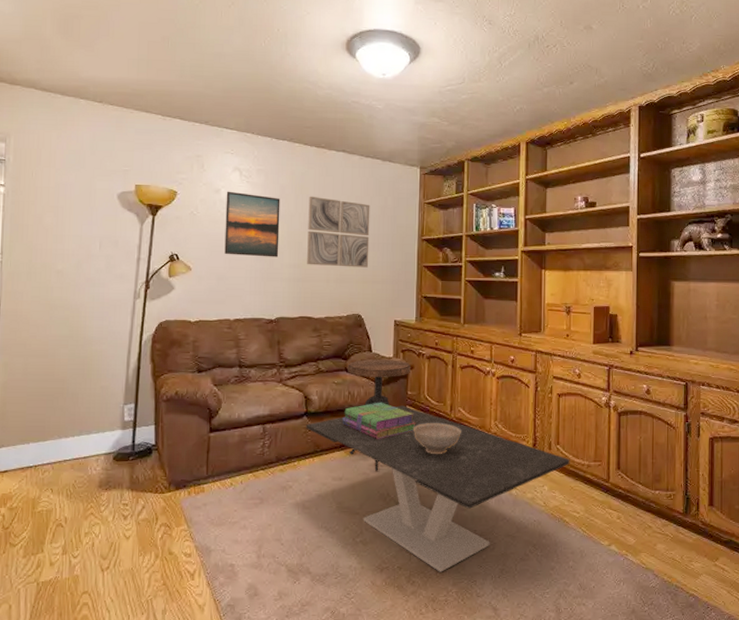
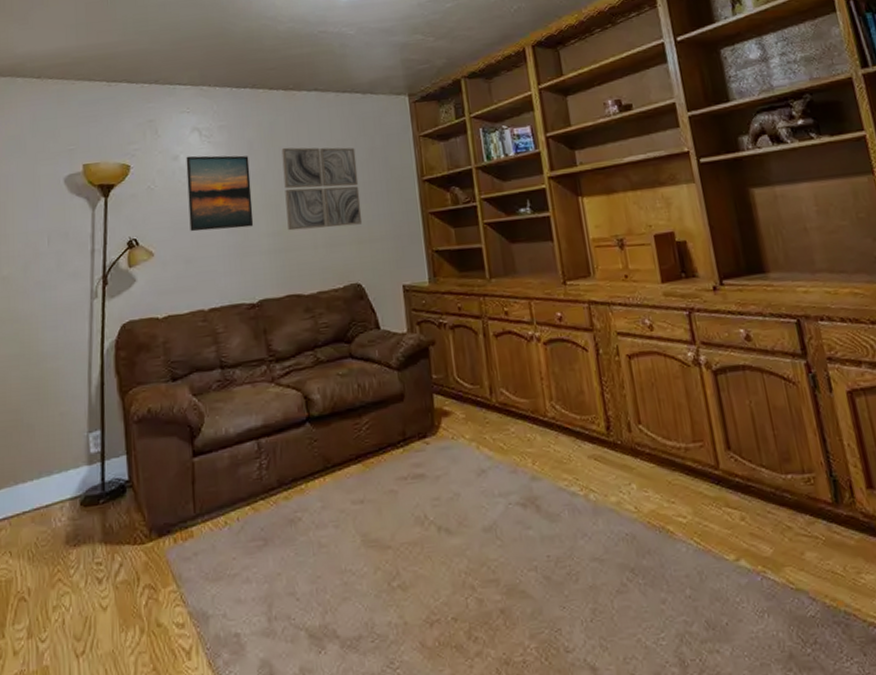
coffee table: present [306,405,570,572] -> none [310,394,661,621]
stack of books: present [341,402,416,439] -> none [353,392,449,443]
side table: present [347,358,411,471] -> none [352,335,432,486]
decorative bowl: present [414,423,461,455] -> none [446,412,509,456]

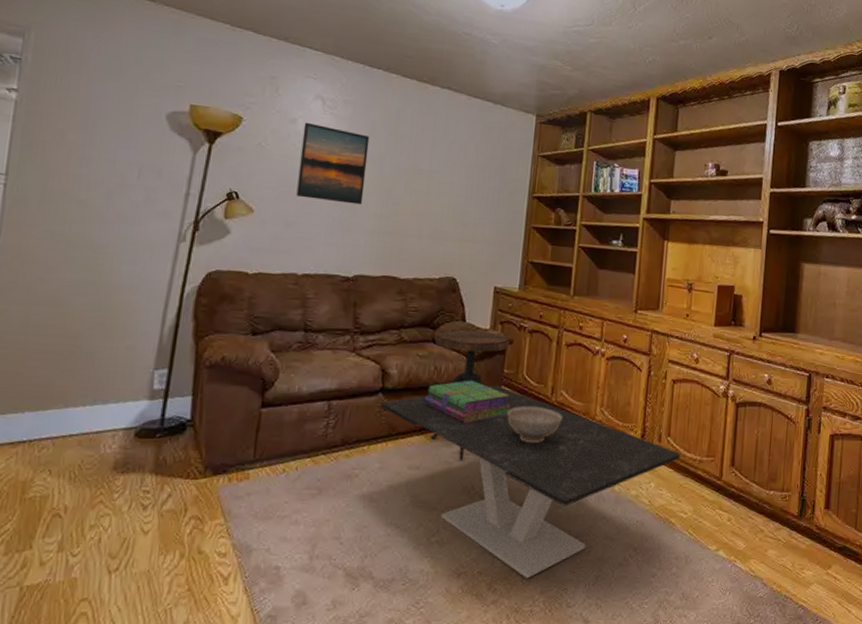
wall art: present [281,147,363,231] -> none [396,136,476,224]
coffee table: none [310,394,661,621] -> present [380,385,681,579]
side table: none [352,335,432,486] -> present [430,330,510,460]
stack of books: none [353,392,449,443] -> present [424,380,511,423]
decorative bowl: none [446,412,509,456] -> present [507,407,562,444]

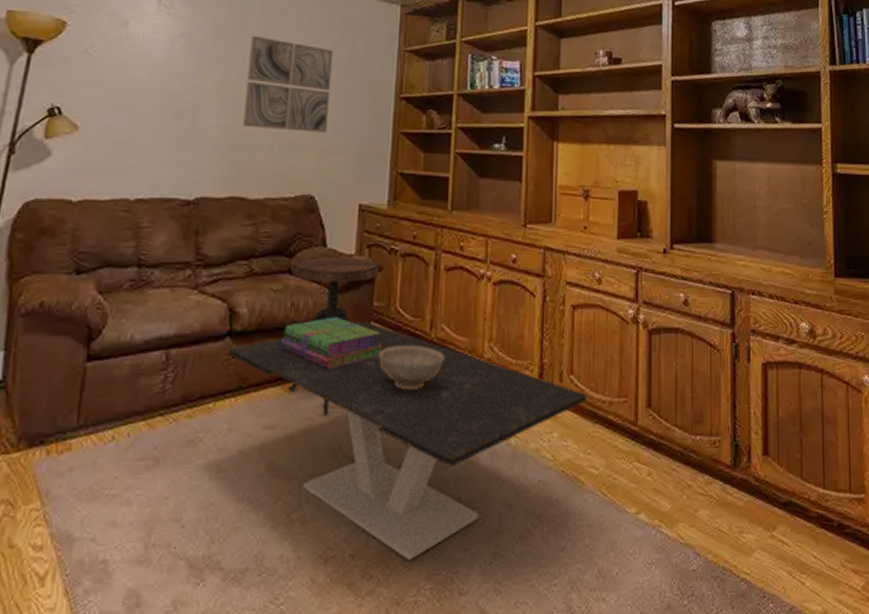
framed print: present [296,122,370,205] -> none [128,24,212,116]
wall art: none [396,136,476,224] -> present [243,35,334,133]

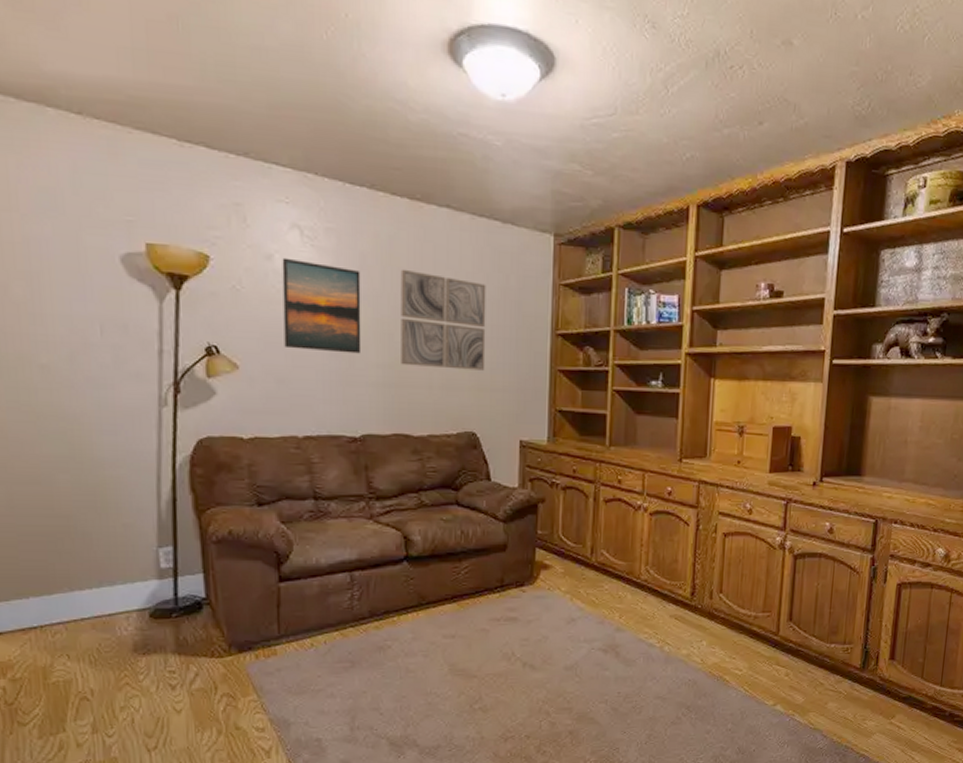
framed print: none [128,24,212,116] -> present [282,257,362,354]
coffee table: present [228,321,587,561] -> none [407,547,735,740]
stack of books: present [279,316,383,369] -> none [453,543,548,589]
side table: present [288,256,379,415] -> none [459,489,541,626]
decorative bowl: present [379,346,444,390] -> none [545,569,604,607]

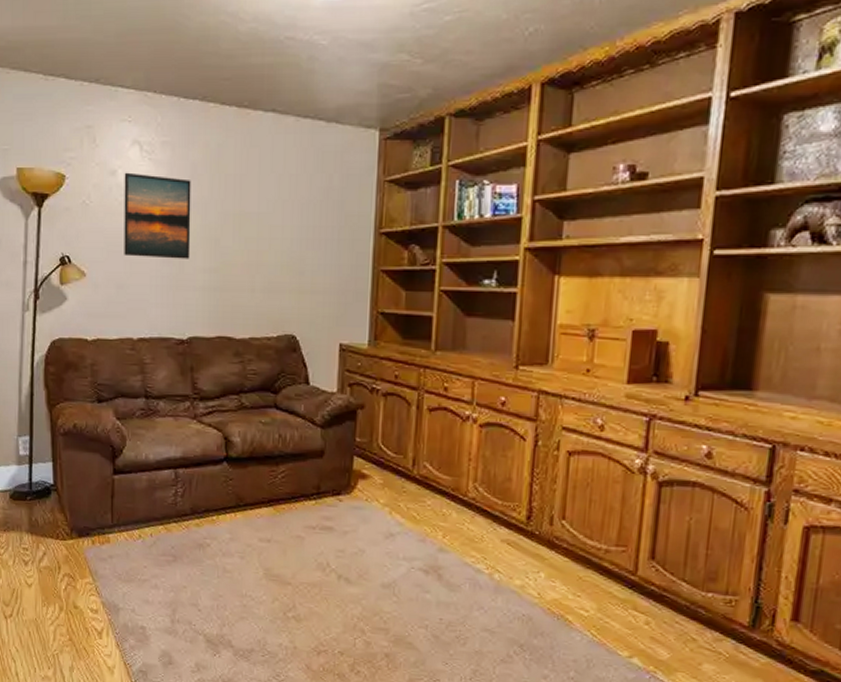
wall art: present [400,269,486,371] -> none [226,175,309,273]

